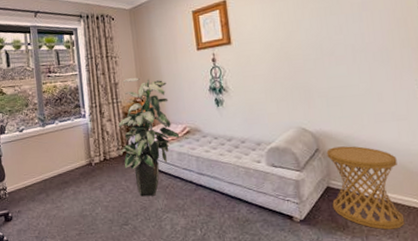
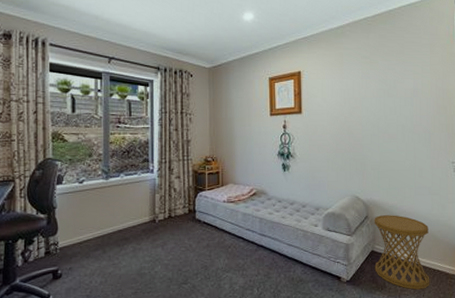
indoor plant: present [118,78,180,197] -> none [186,137,246,256]

